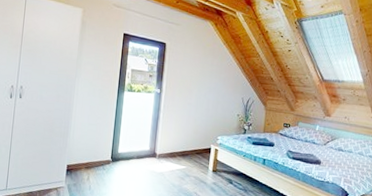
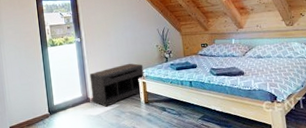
bench: none [159,126,219,166] -> present [89,63,144,107]

